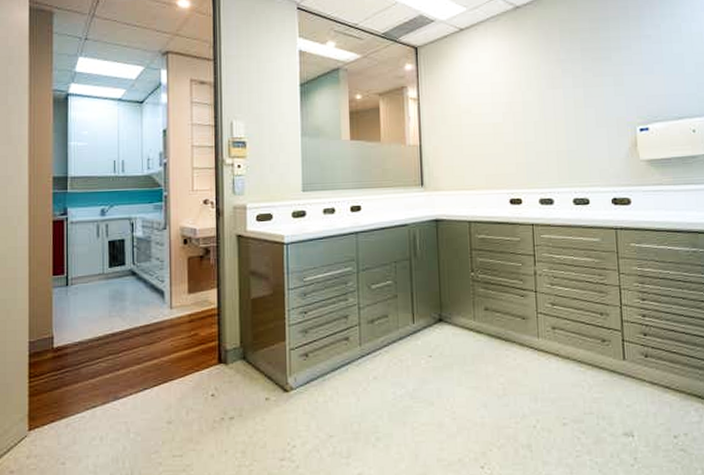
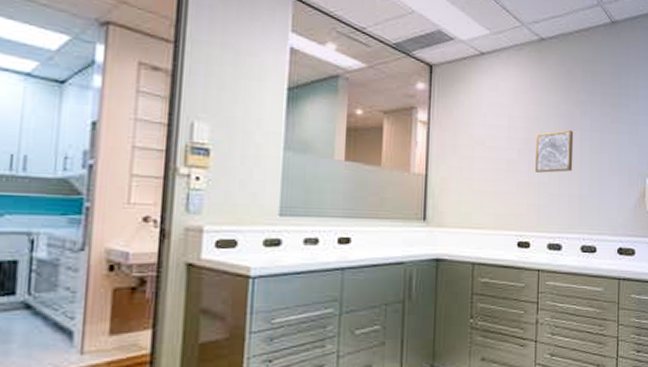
wall art: none [519,89,559,133] -> present [536,130,574,173]

